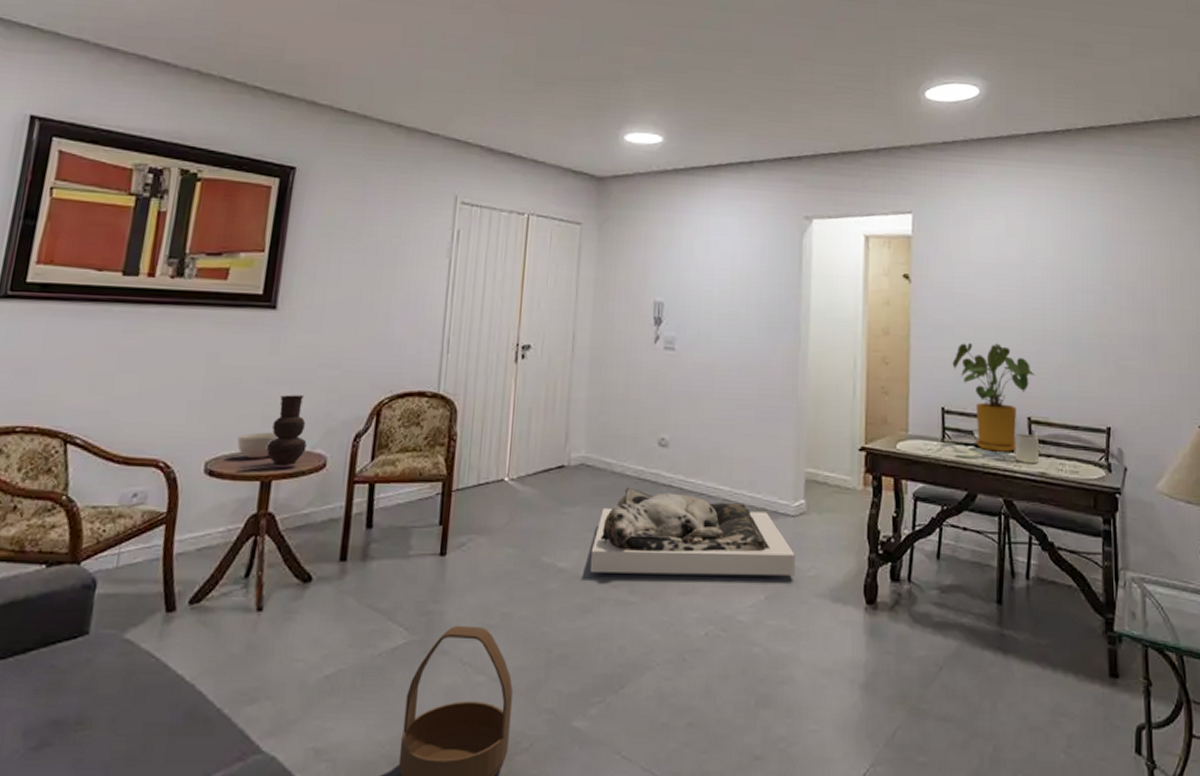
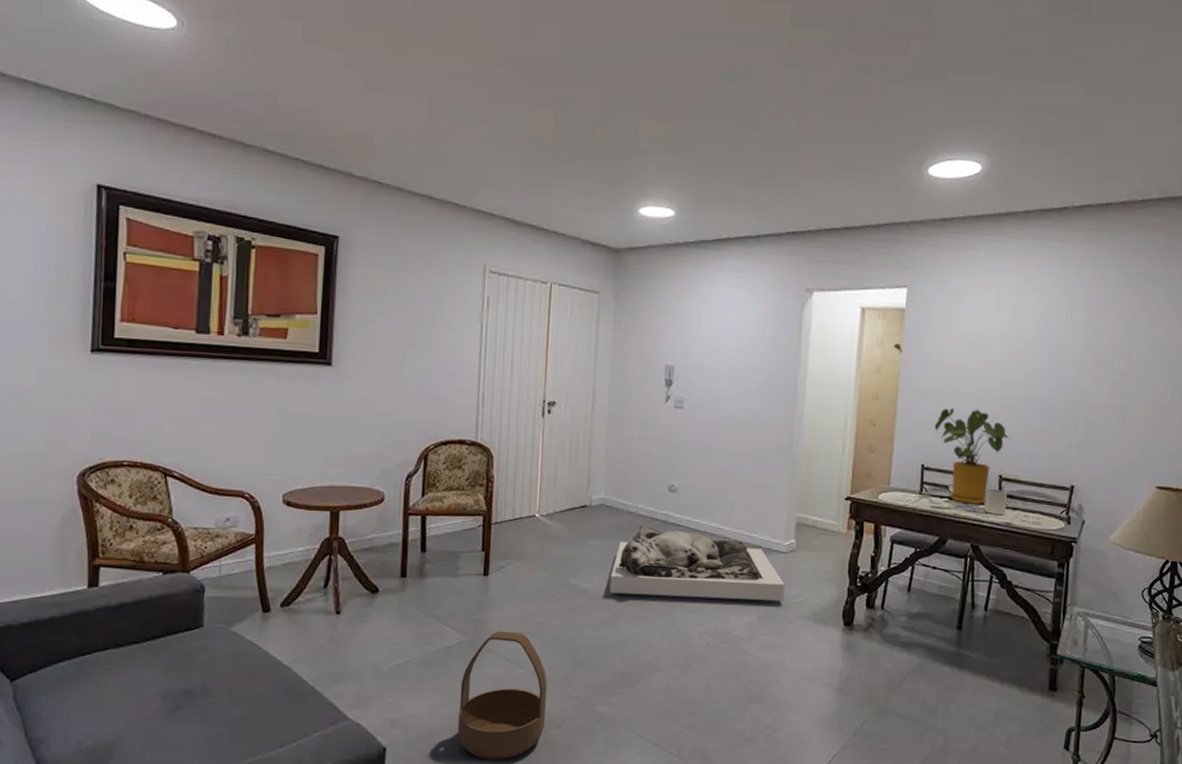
bowl: present [237,432,278,460] -> none [307,471,342,493]
vase: present [265,395,307,467] -> none [332,440,367,500]

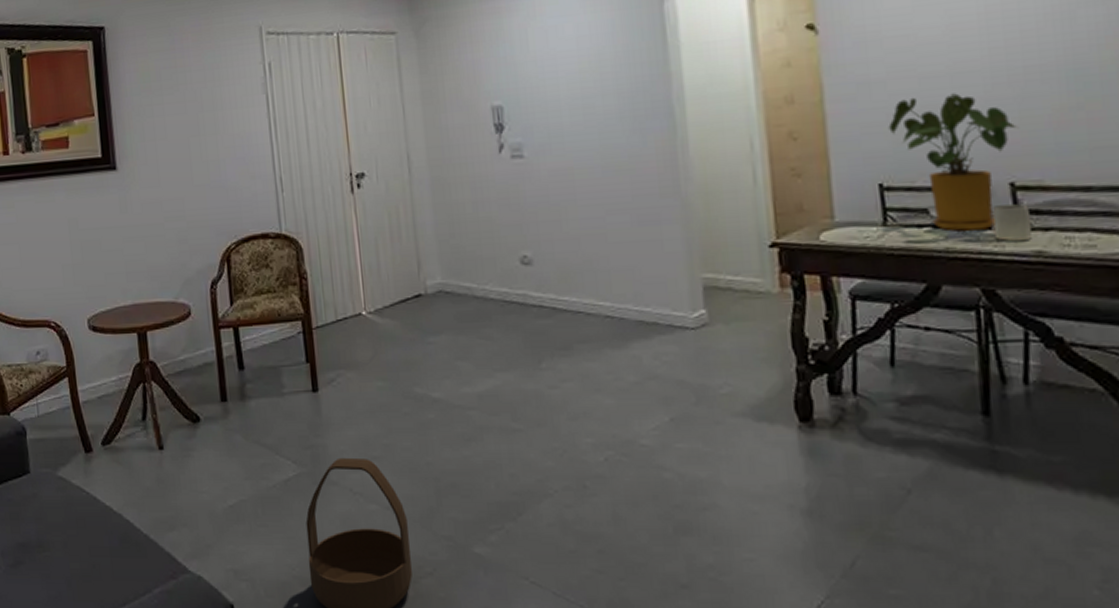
dog bed: present [609,525,785,601] -> none [464,311,704,401]

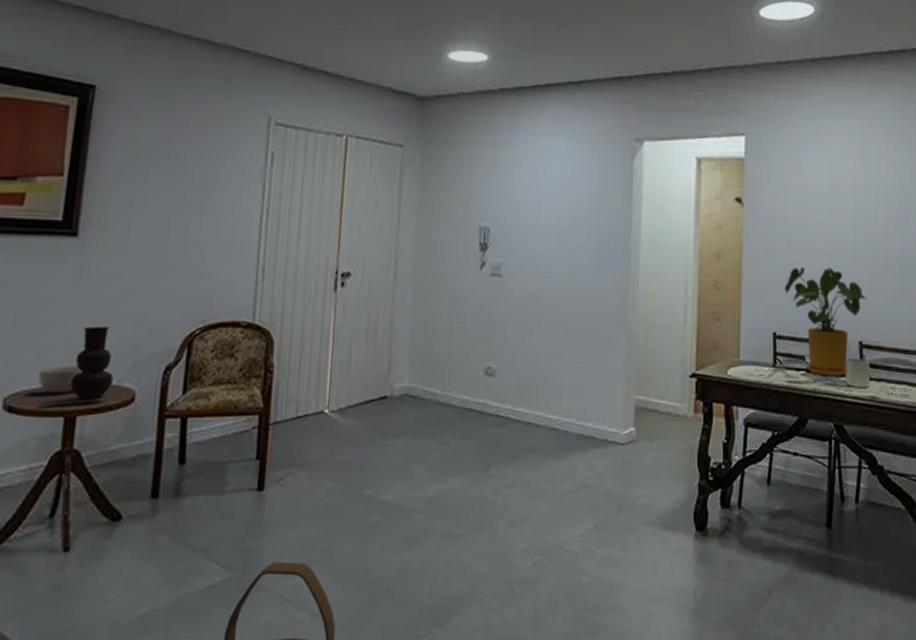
bowl: none [109,287,144,314] -> present [38,366,82,395]
vase: none [135,249,170,318] -> present [69,326,114,402]

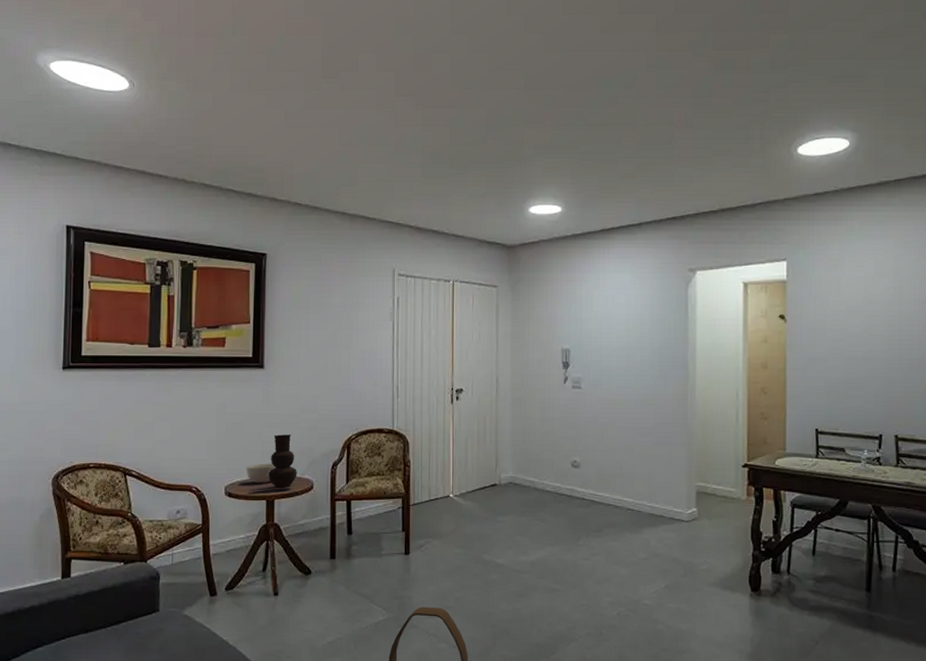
house plant: present [784,266,867,377] -> none [825,372,902,465]
mug: present [846,358,871,387] -> none [883,450,906,474]

